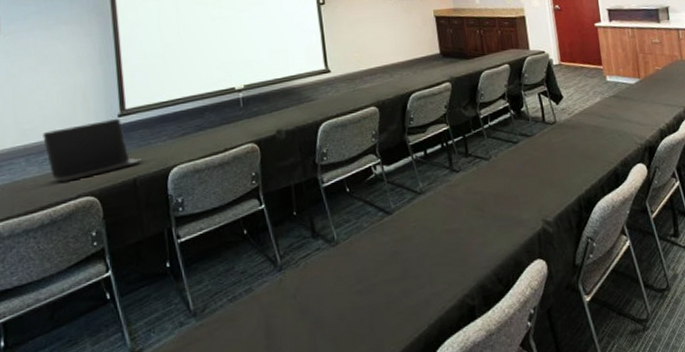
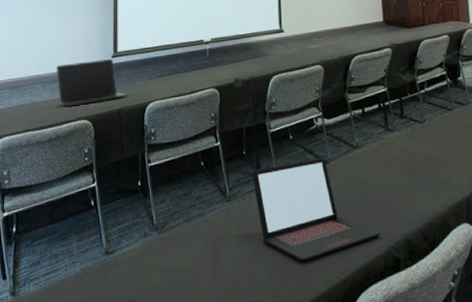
laptop: none [305,209,453,327] -> present [251,158,380,262]

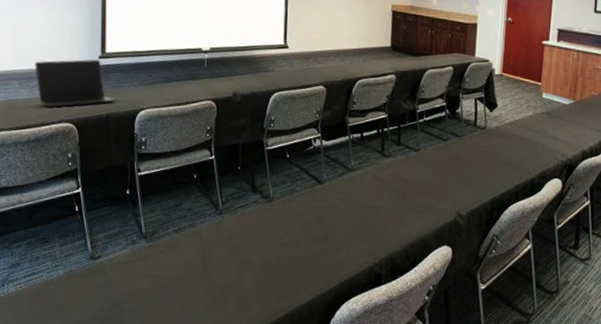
laptop: present [251,158,380,262] -> none [245,178,366,274]

